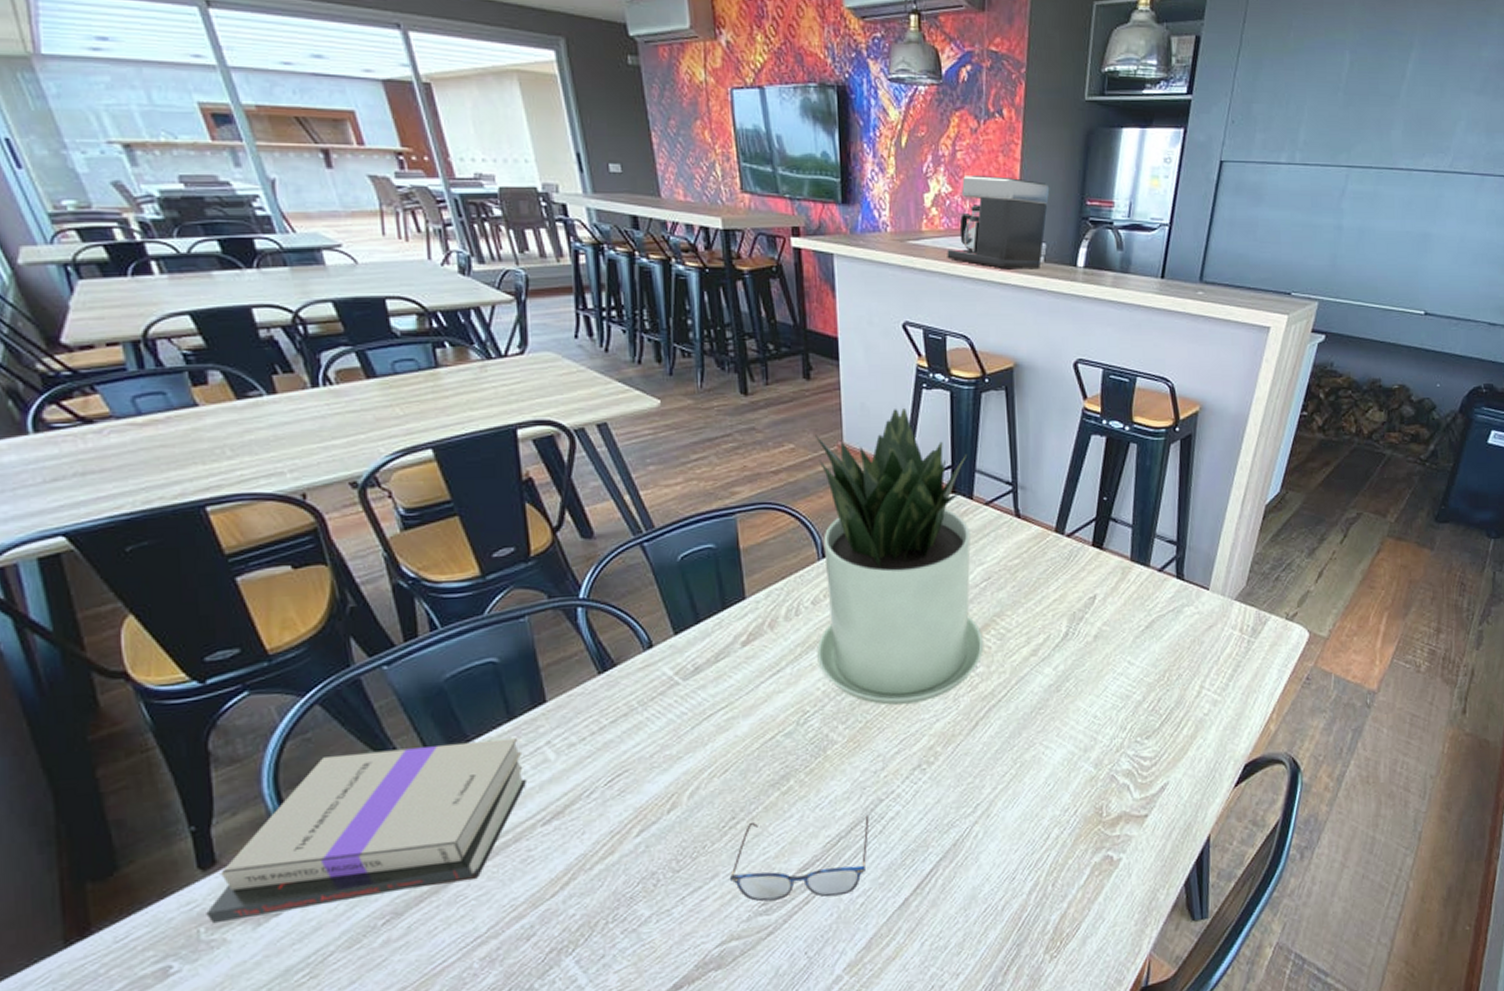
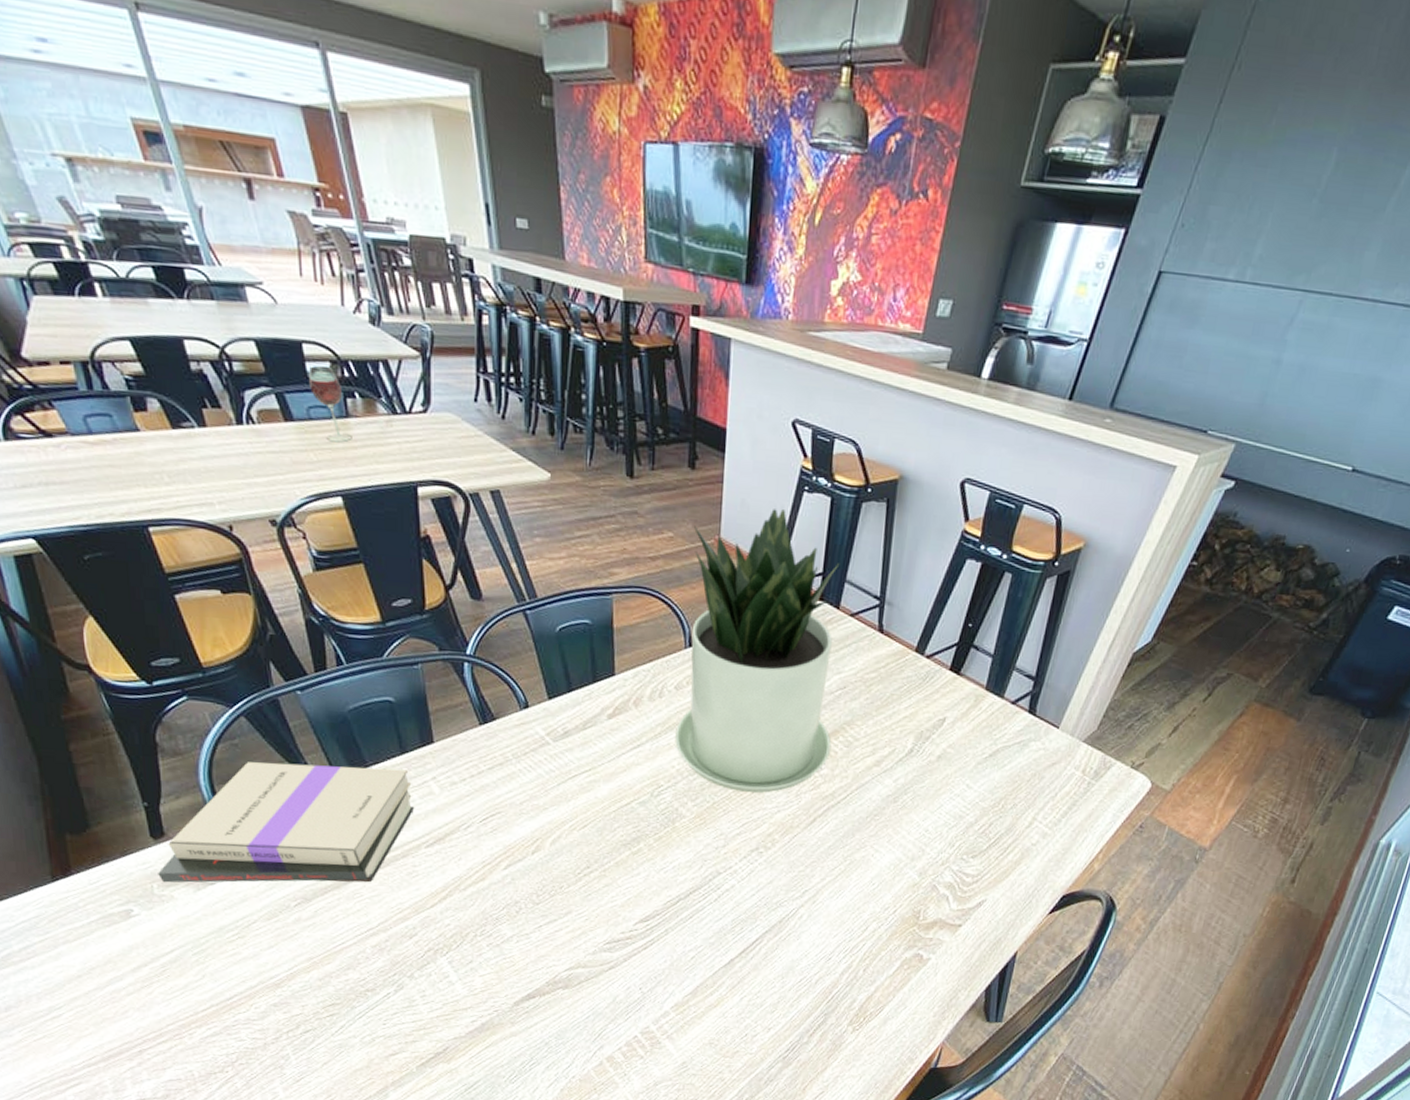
wineglass: none [392,319,443,394] -> present [308,365,352,443]
glasses: present [729,814,869,902] -> none [580,873,707,948]
coffee maker: present [947,176,1050,270] -> none [846,264,966,377]

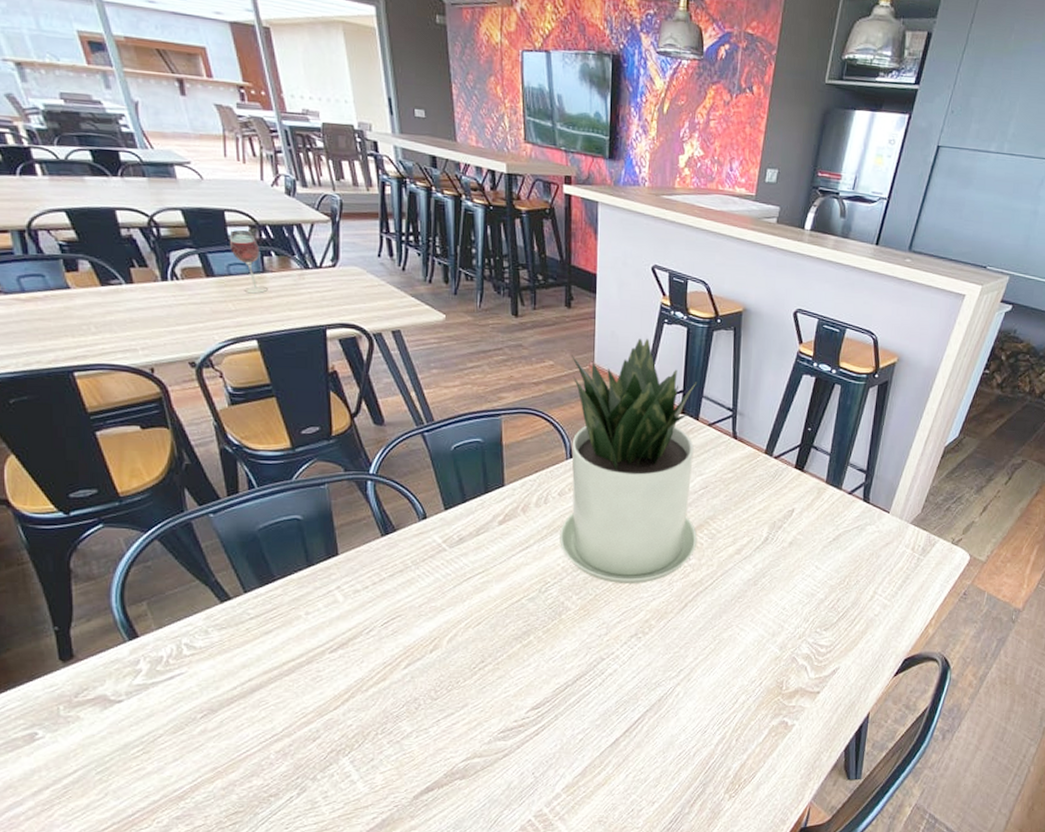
books: present [158,762,415,883] -> none [65,581,320,704]

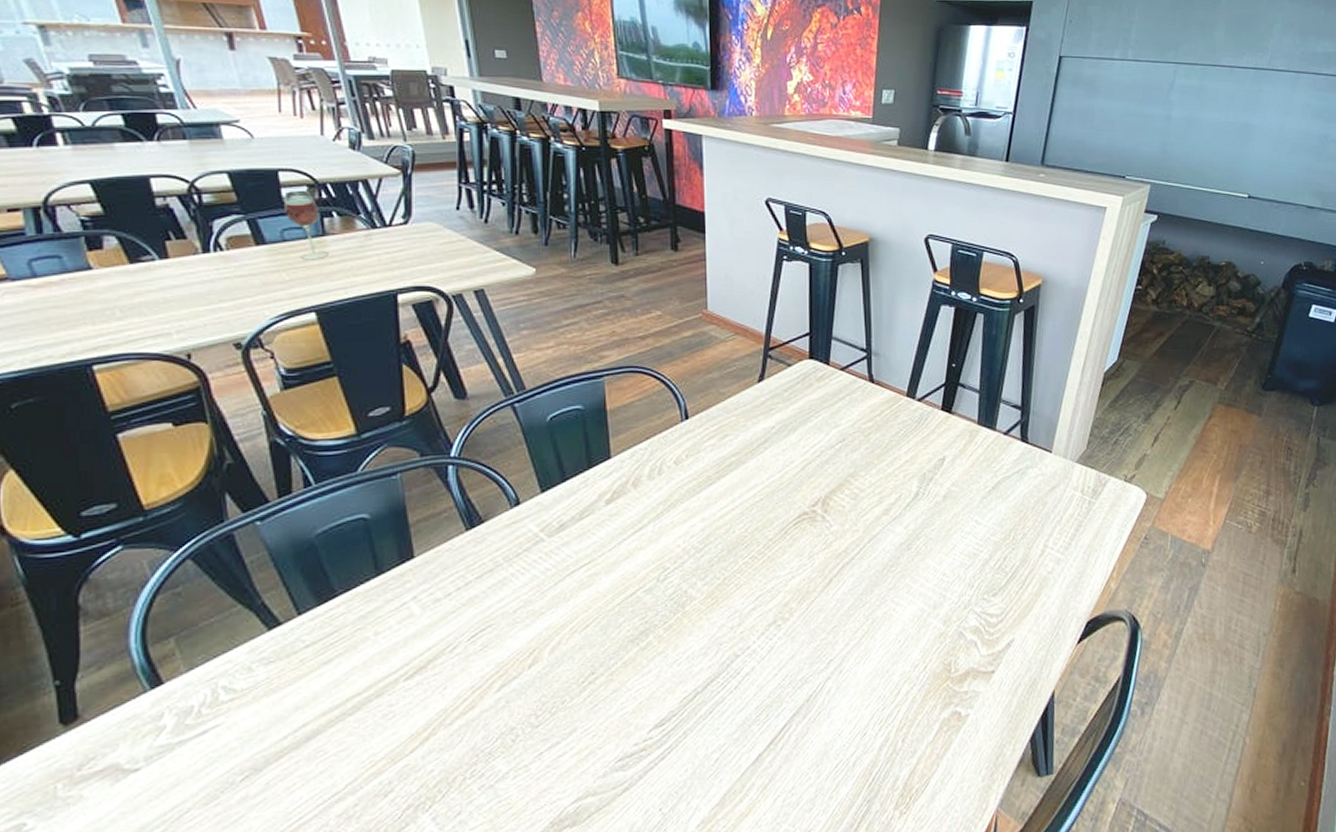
planter: present [560,339,698,583] -> none [678,279,838,562]

